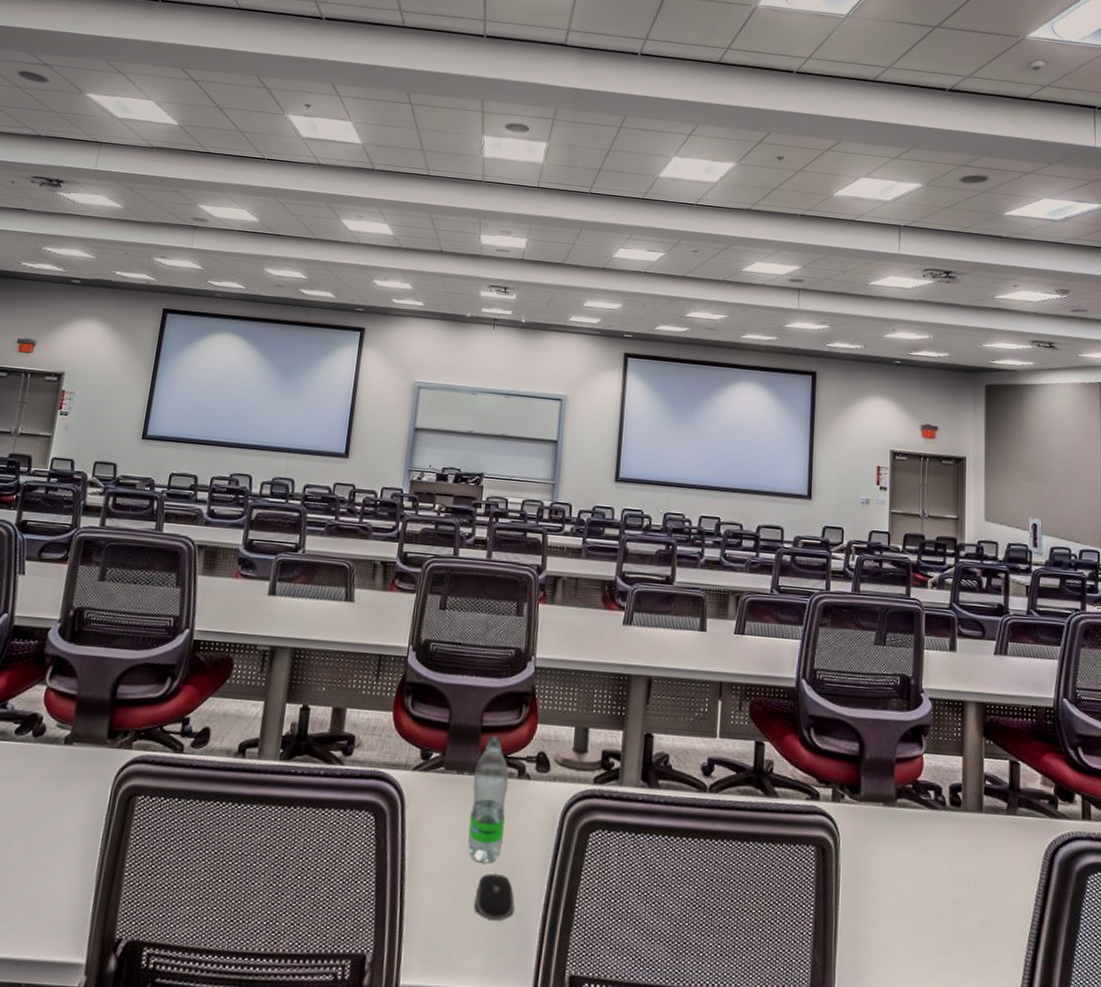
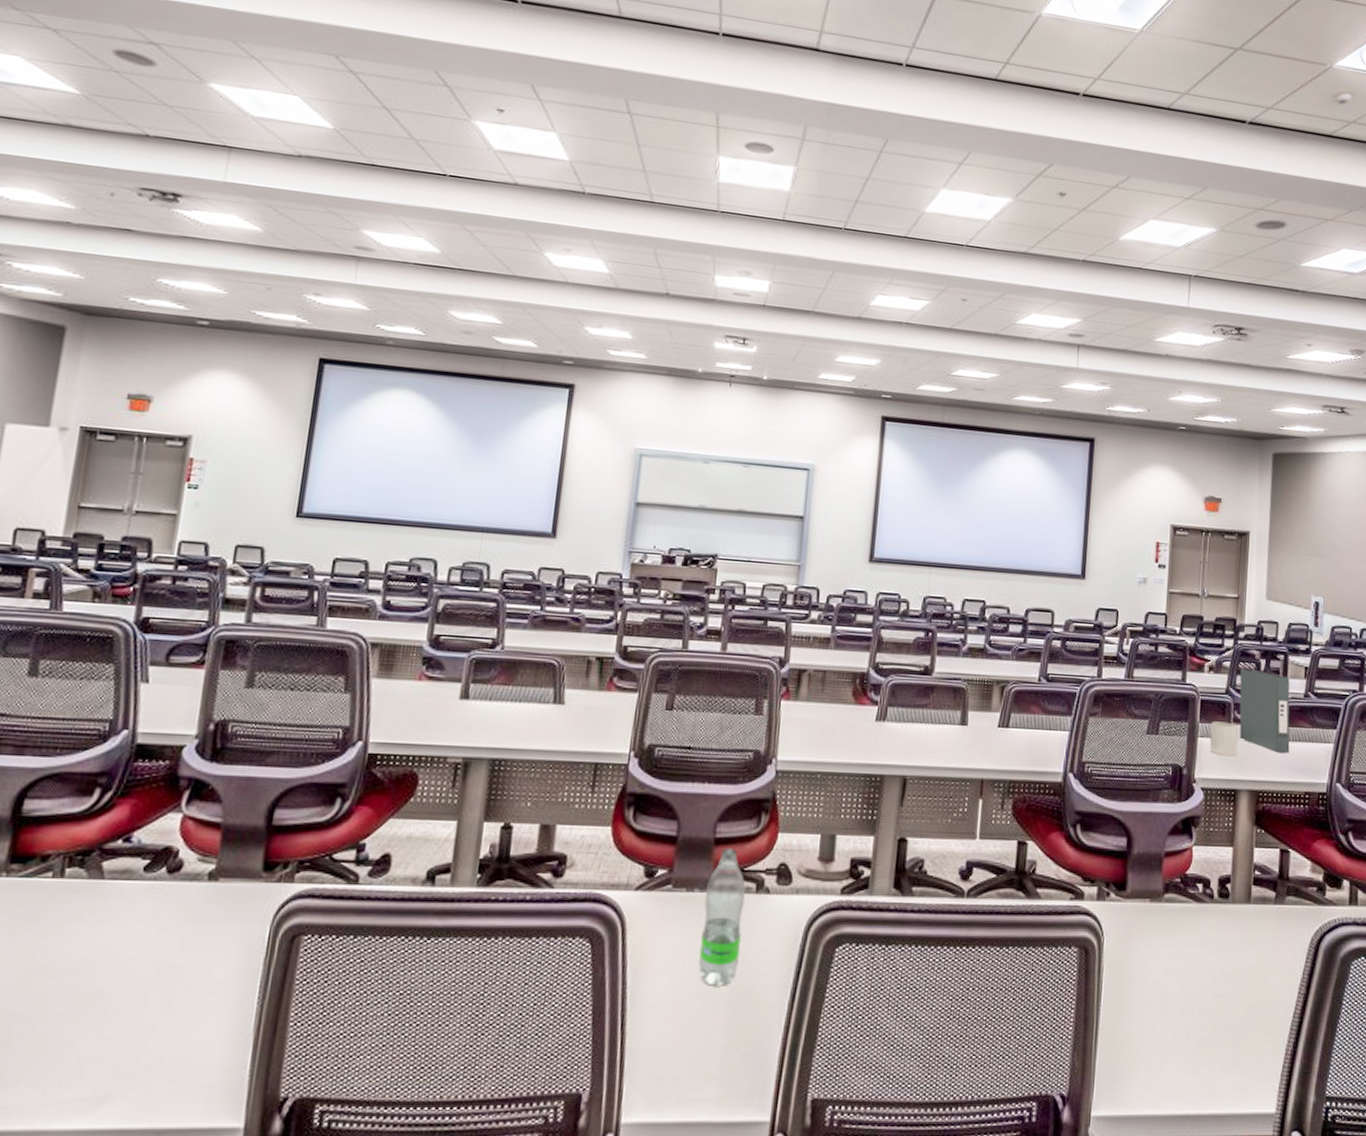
computer mouse: present [474,873,515,921] -> none [705,996,752,1047]
mug: none [935,635,963,669] -> present [1209,721,1238,757]
binder: none [962,585,1015,667] -> present [1239,668,1290,753]

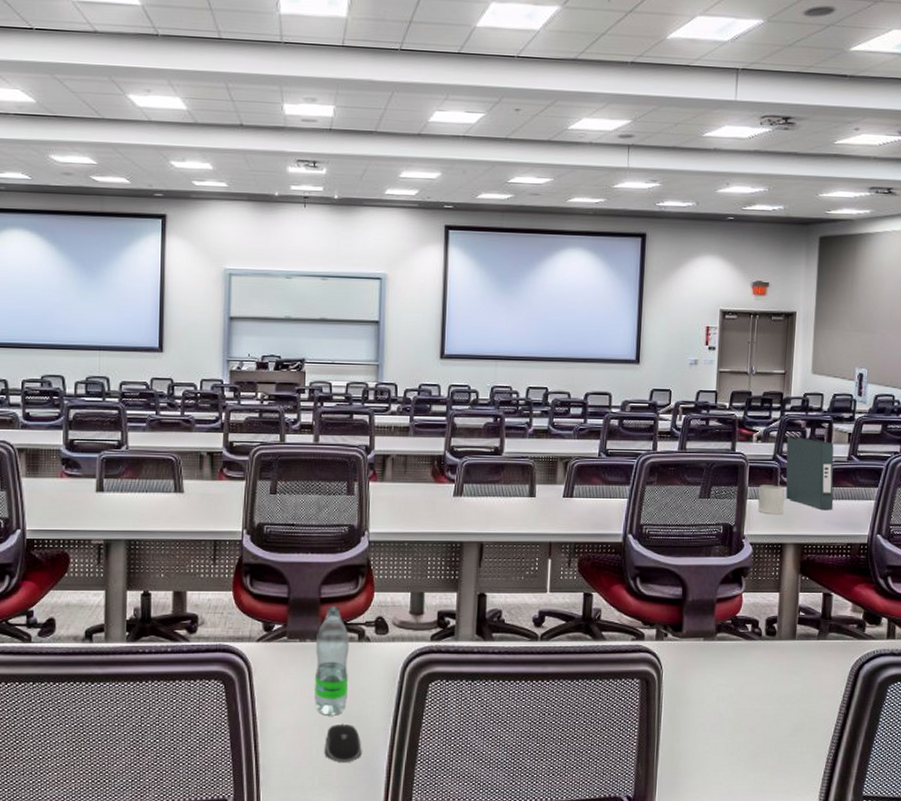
computer mouse: none [705,996,752,1047] -> present [324,723,362,762]

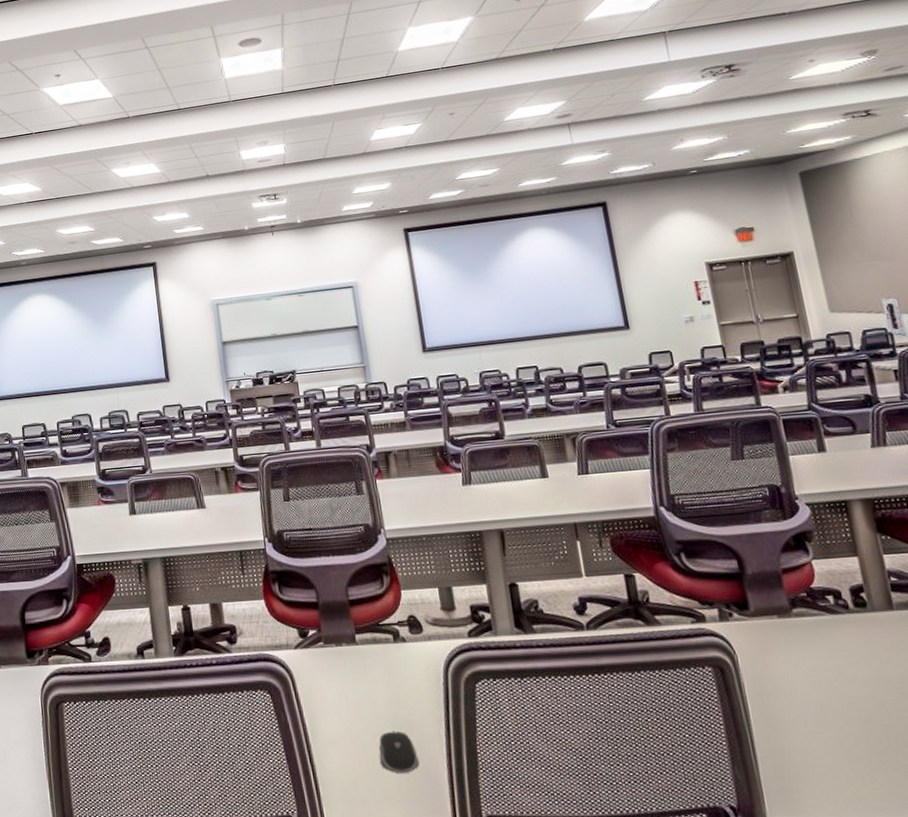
bottle: present [314,606,349,716] -> none [351,608,394,723]
mug: present [757,485,785,515] -> none [799,437,838,470]
binder: present [786,436,834,509] -> none [818,381,899,458]

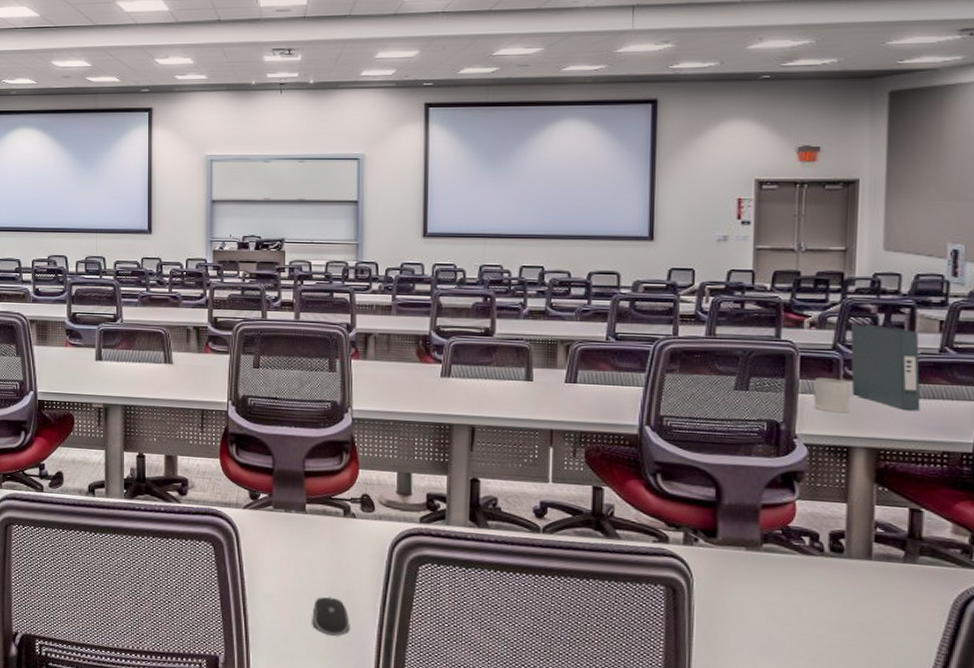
mug: none [799,437,838,470] -> present [812,378,851,413]
binder: none [818,381,899,458] -> present [850,323,921,410]

